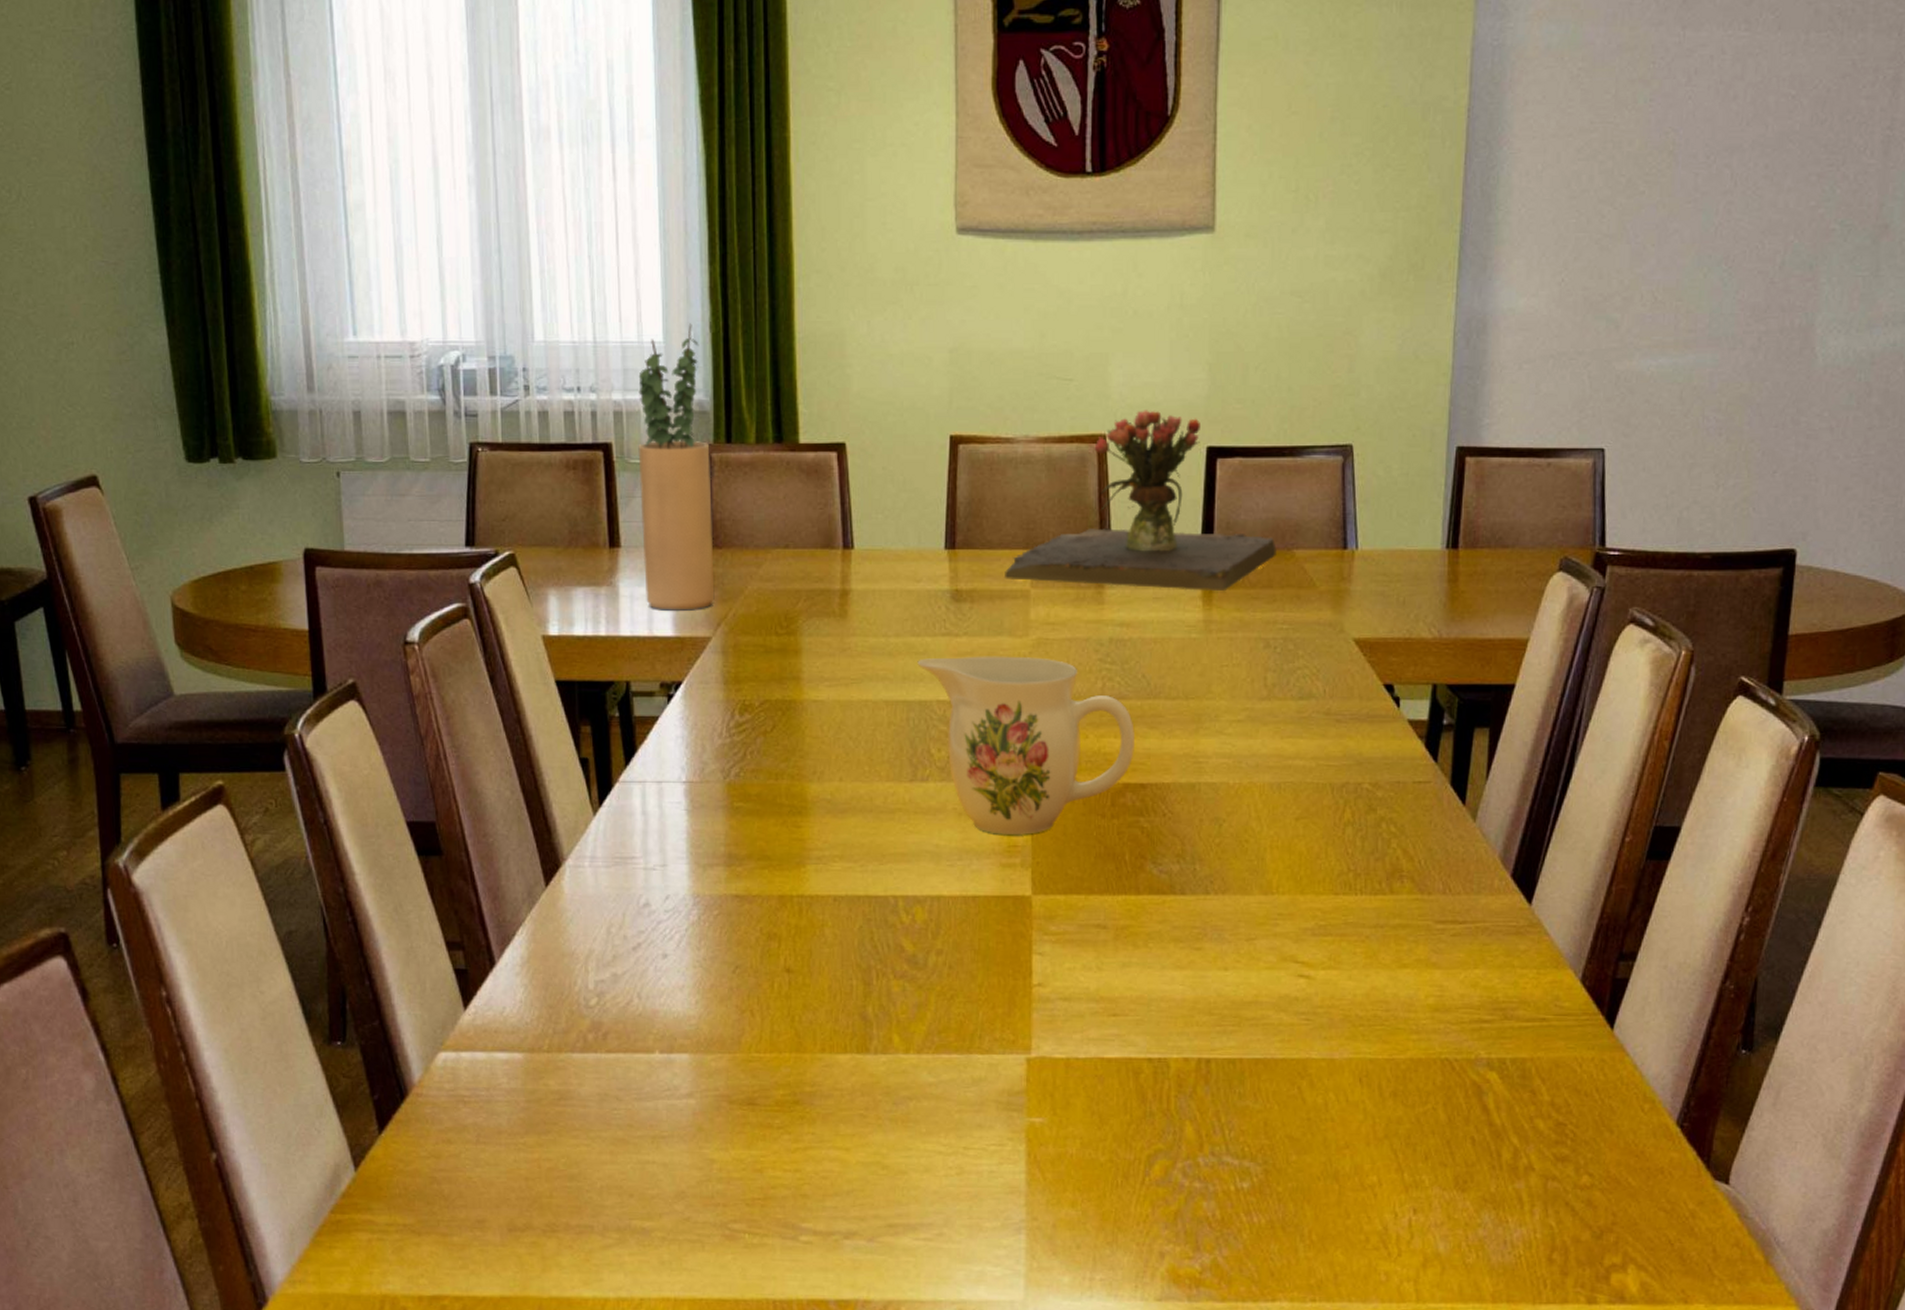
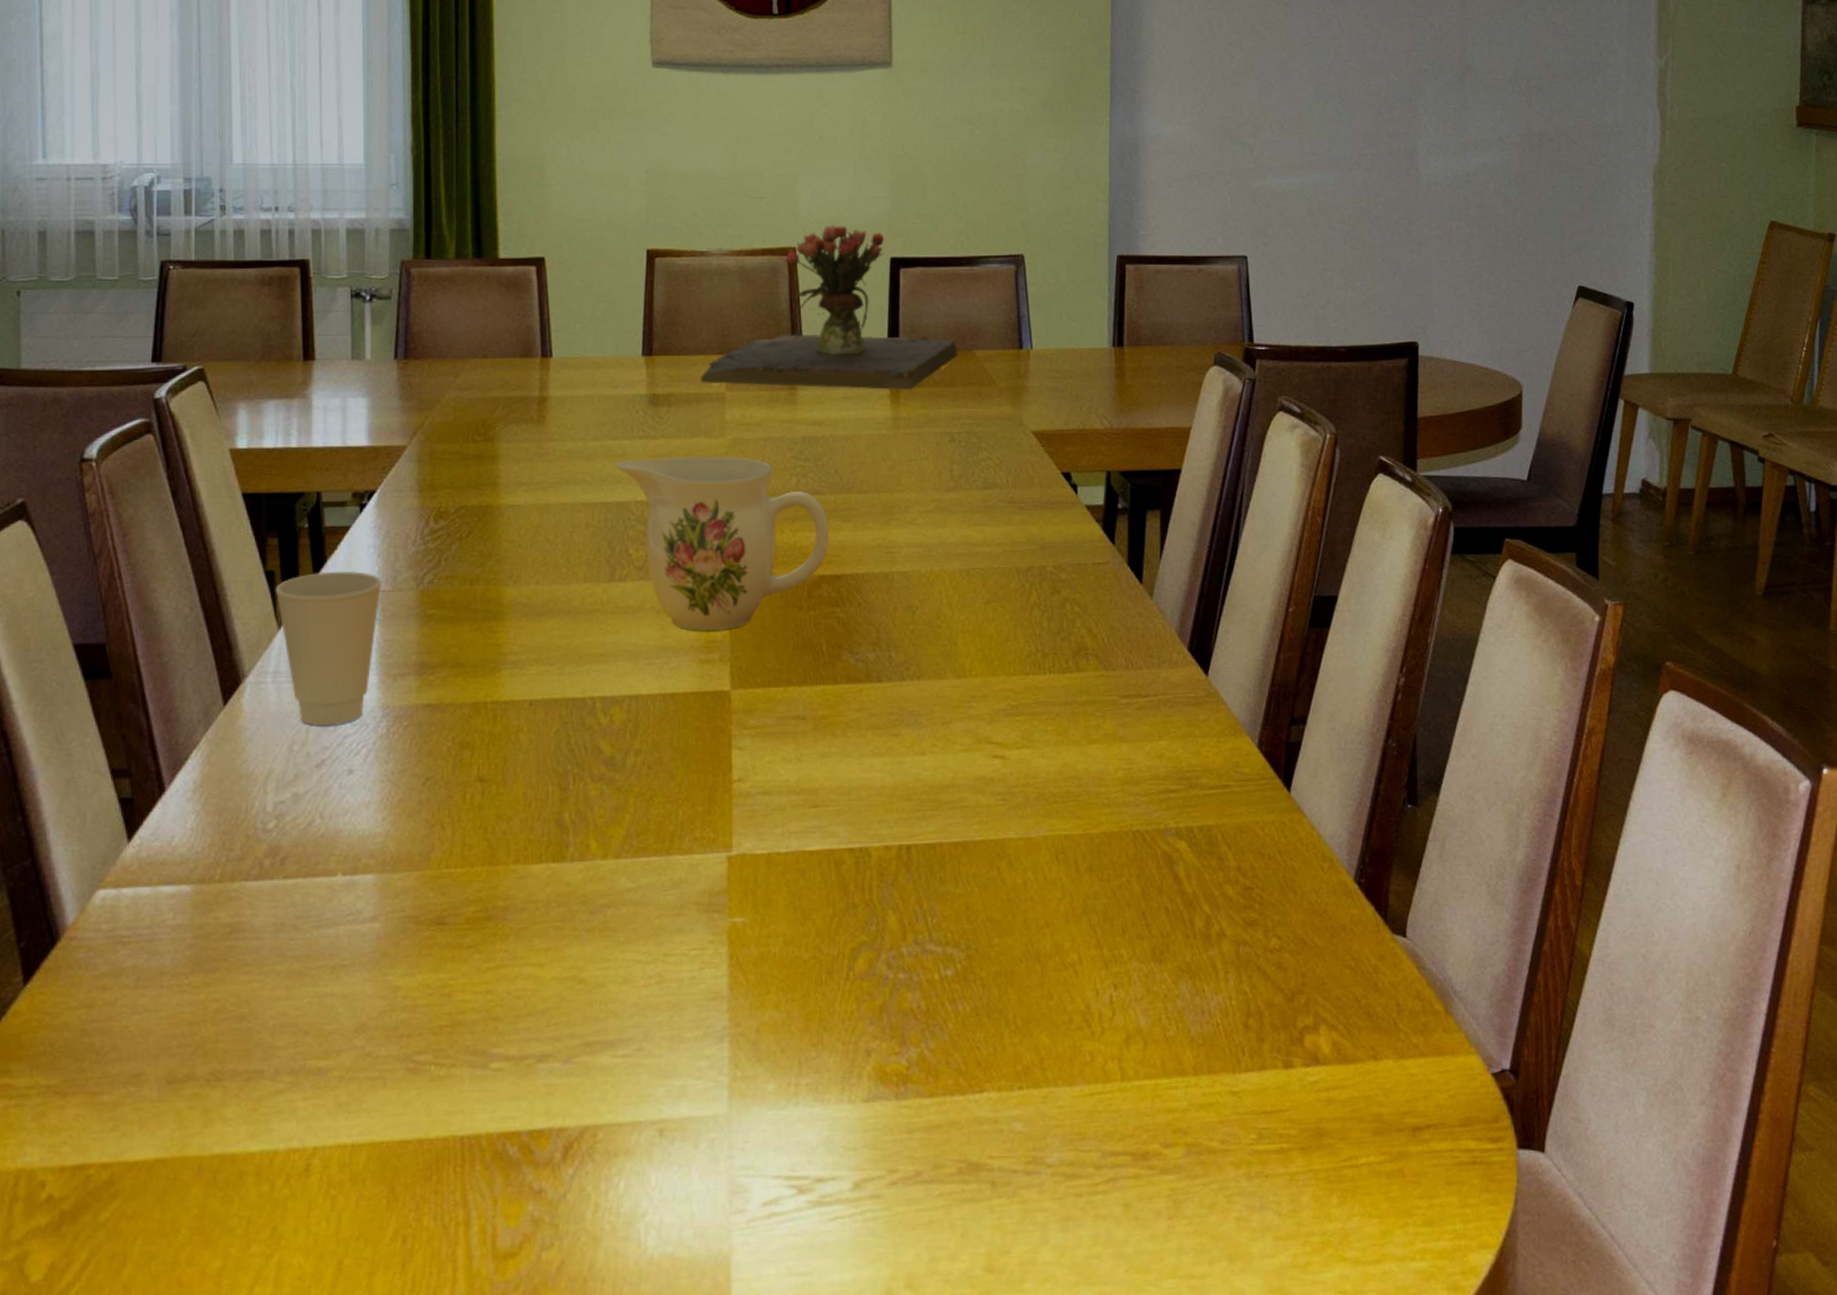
cup: none [589,761,691,910] -> present [275,571,383,725]
vase: present [638,323,715,611] -> none [336,147,411,421]

